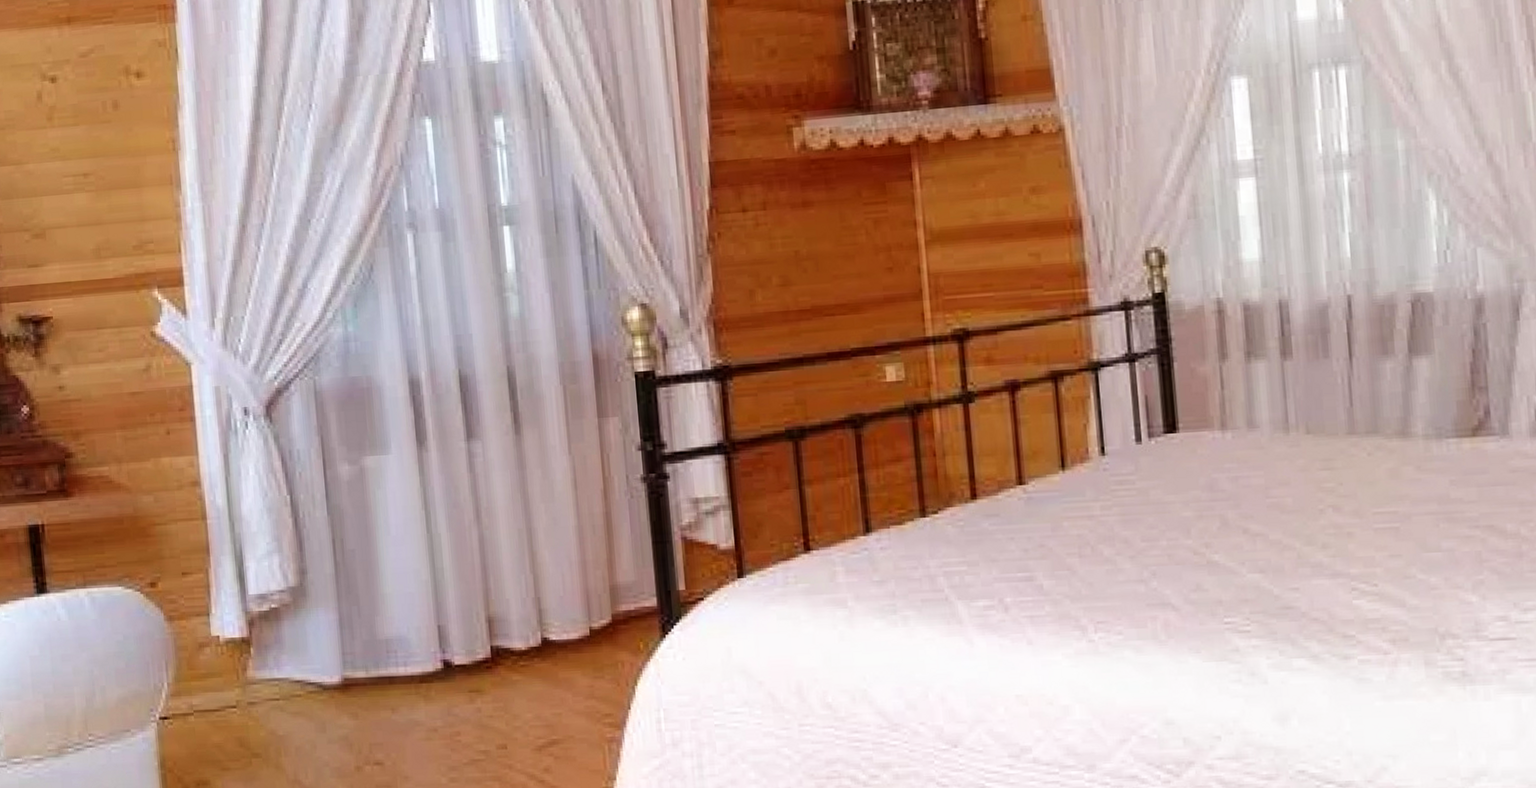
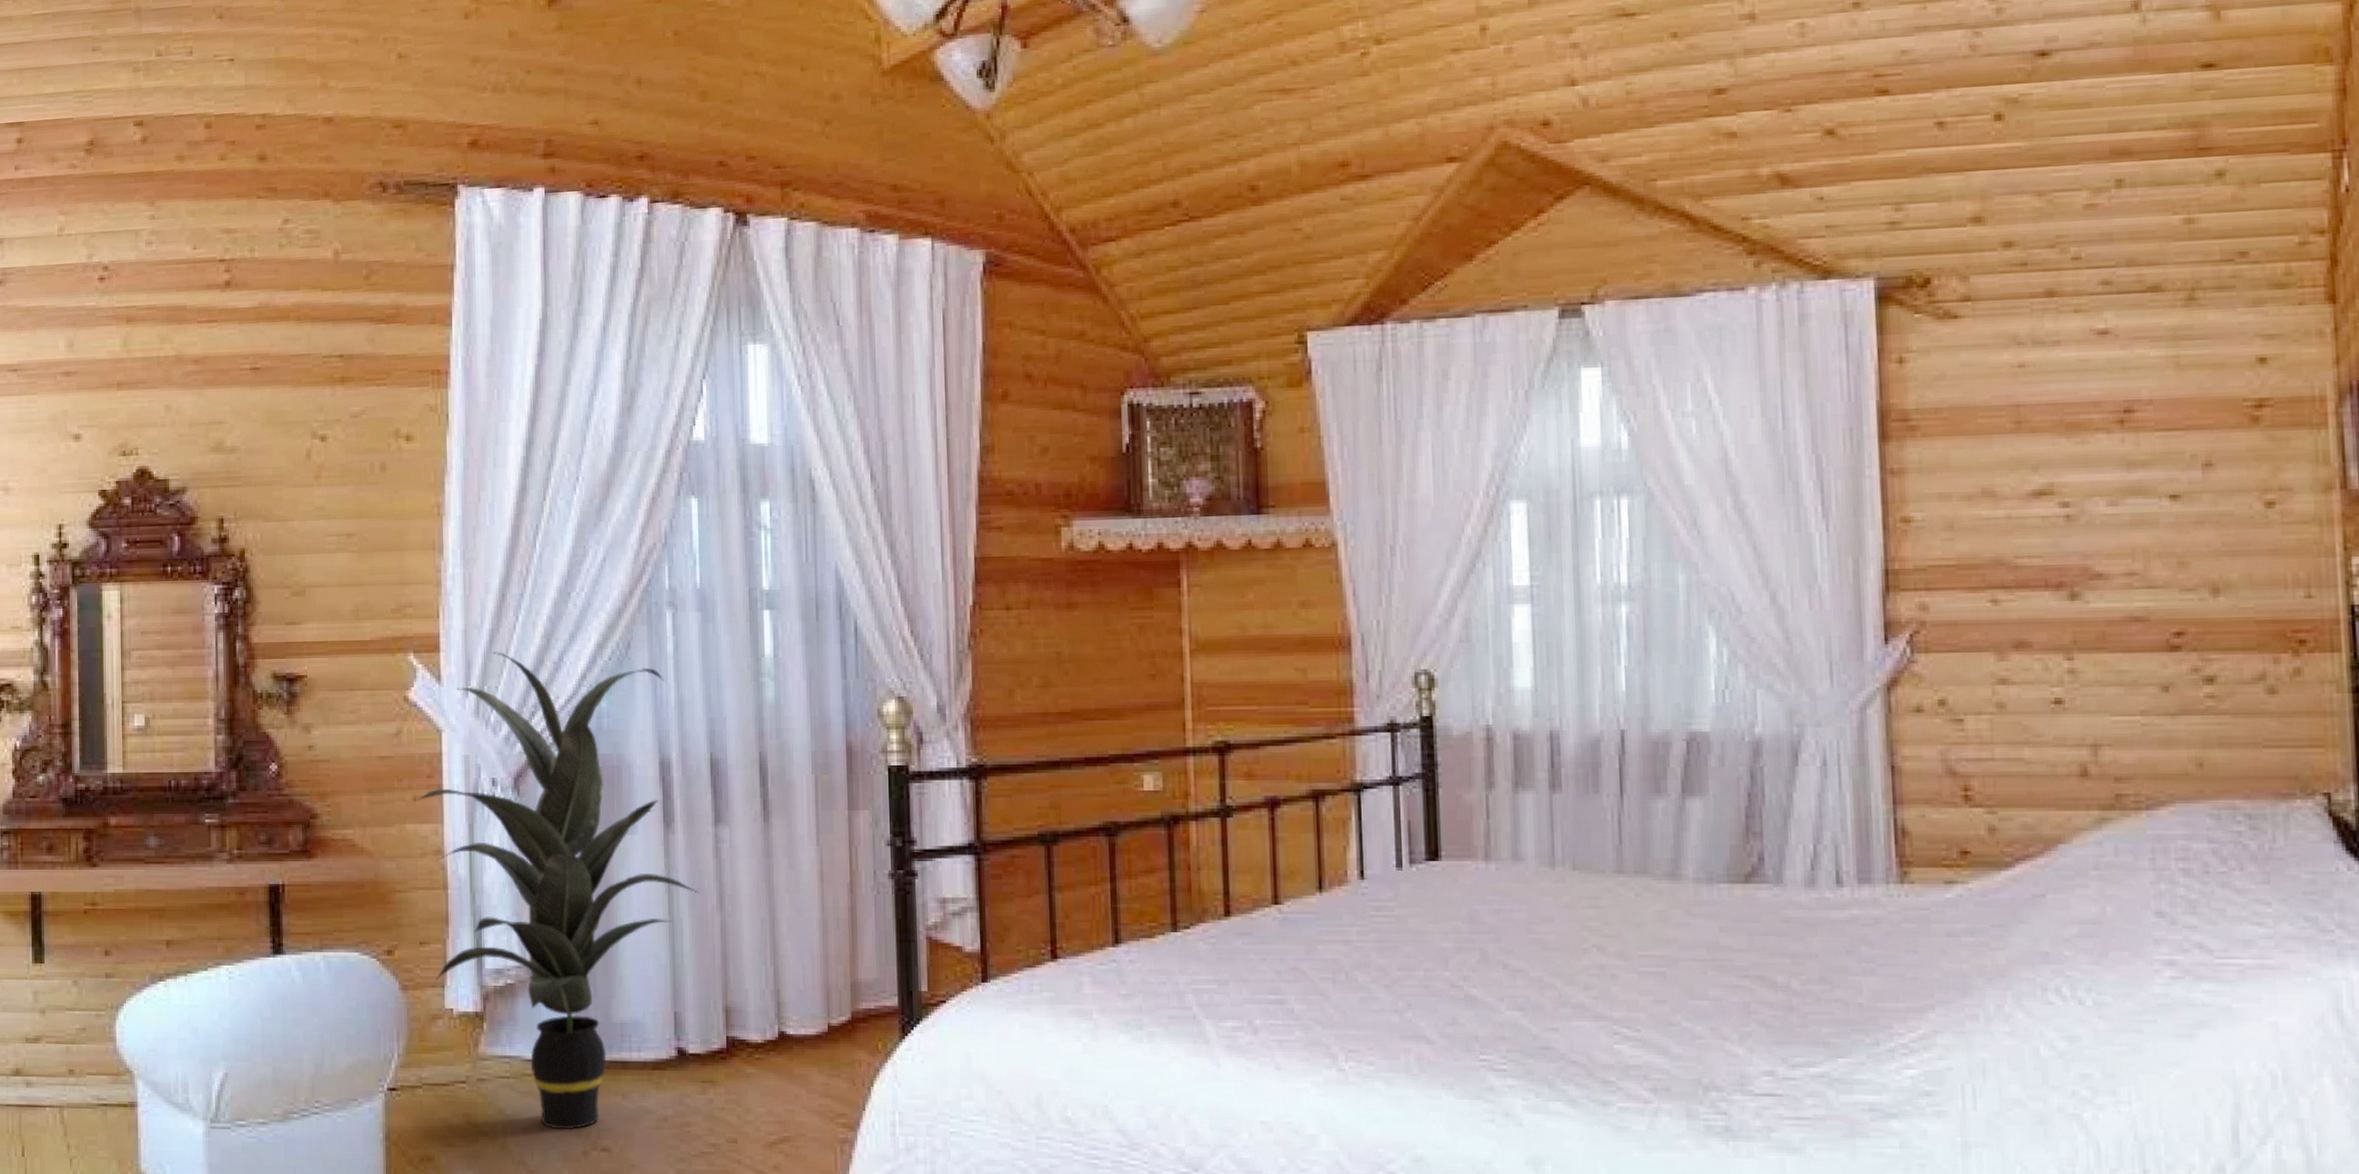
indoor plant: none [171,282,456,747] -> present [417,652,699,1130]

